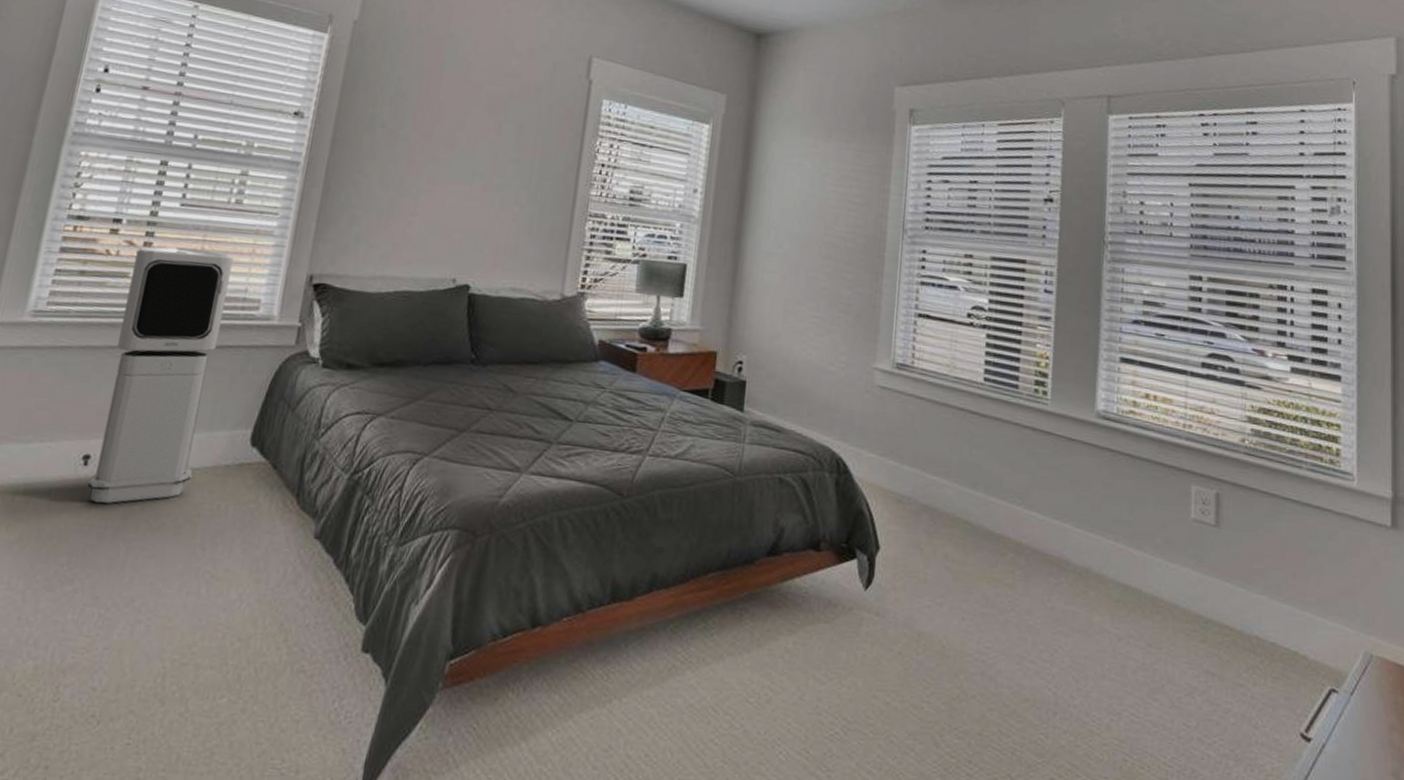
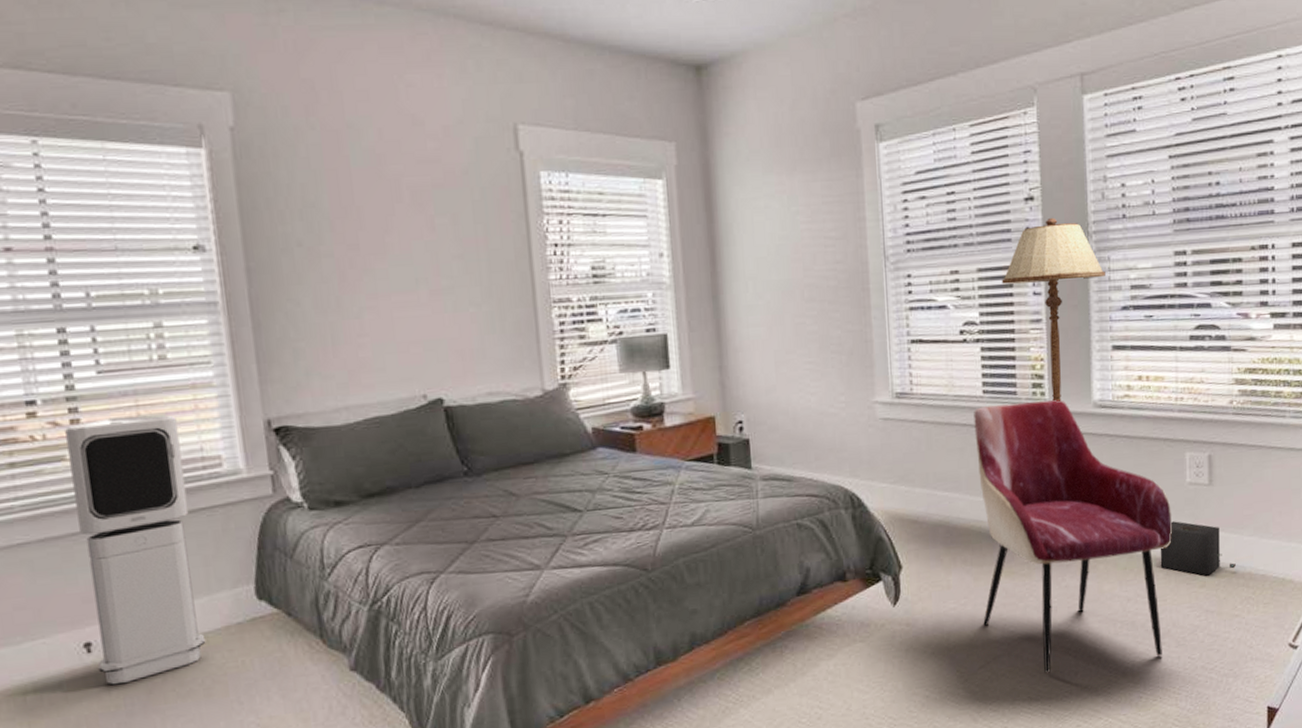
armchair: none [958,394,1173,715] -> present [974,400,1172,674]
floor lamp: none [1014,221,1119,404] -> present [1001,217,1105,402]
speaker: none [1157,559,1242,630] -> present [1160,521,1236,576]

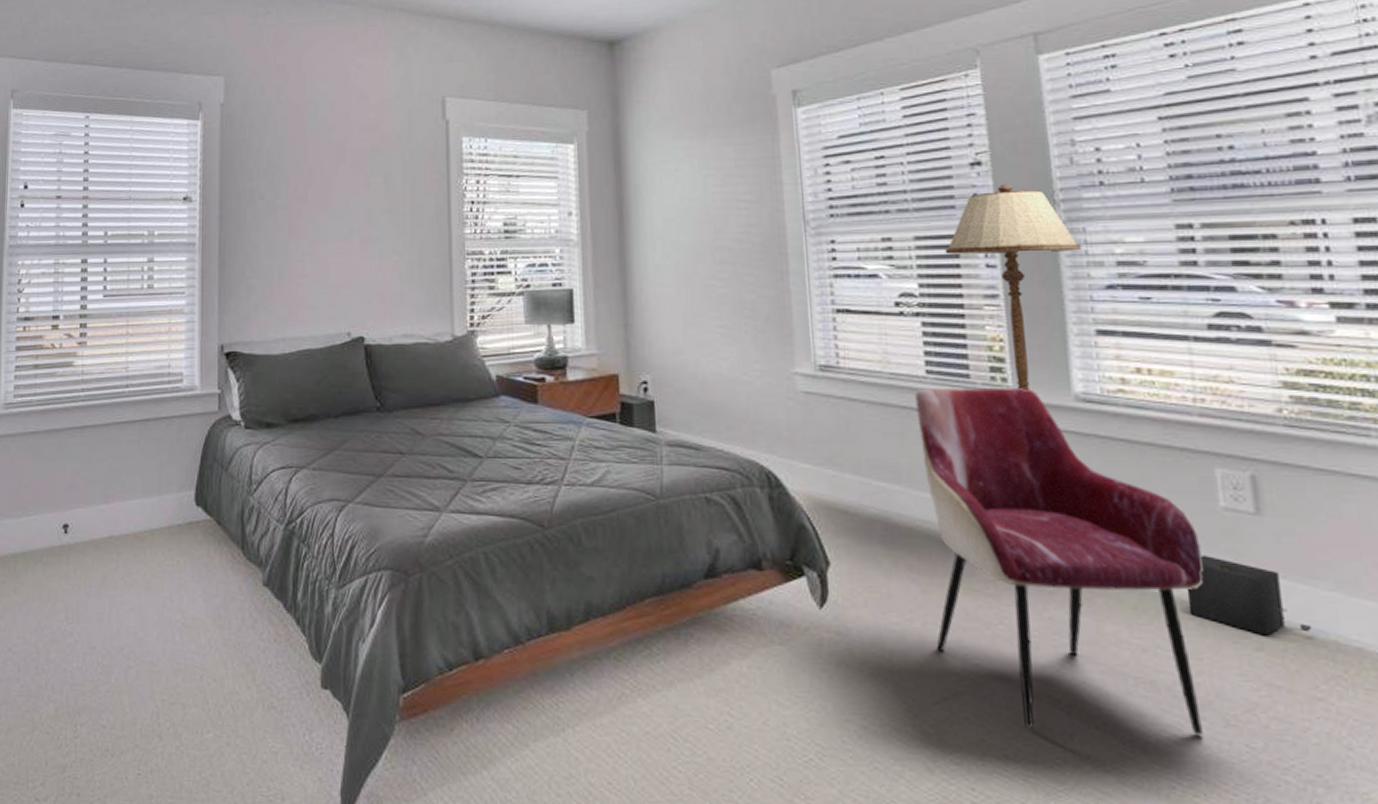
air purifier: present [65,415,206,685] -> none [70,334,154,566]

